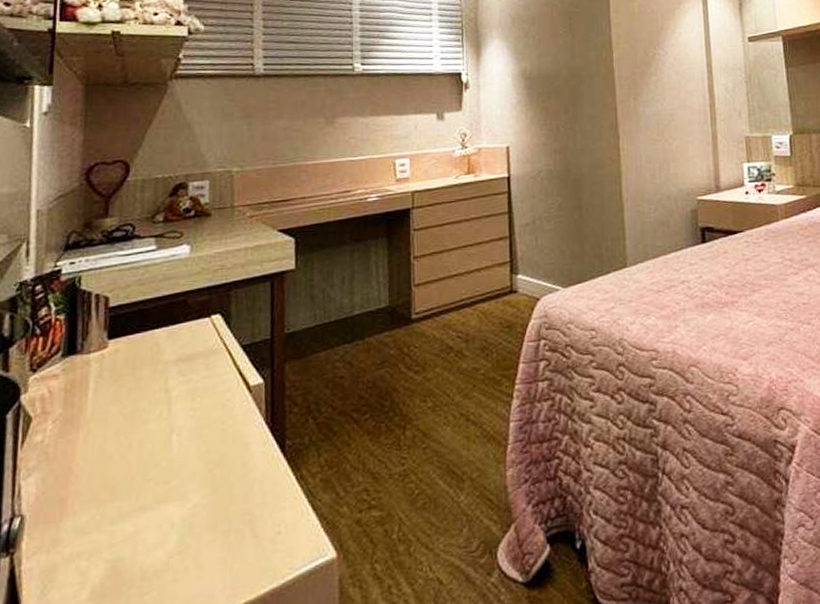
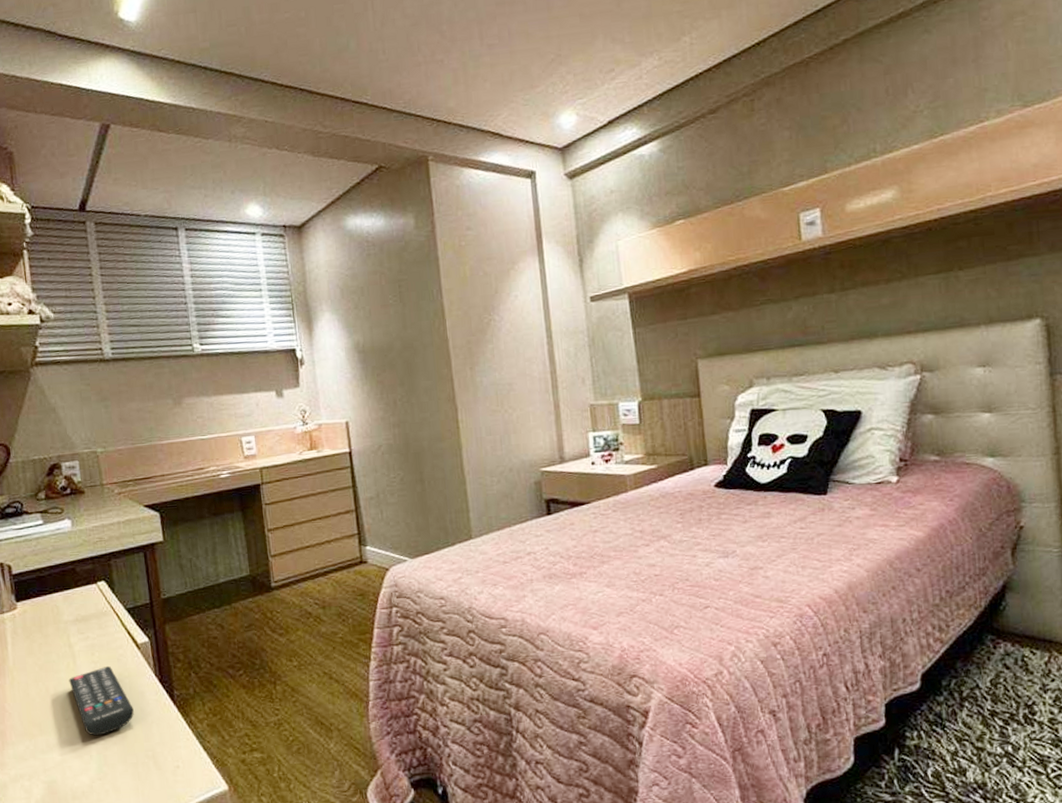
remote control: none [159,412,234,499] -> present [69,665,134,736]

